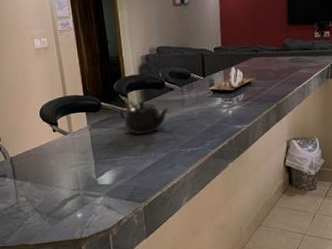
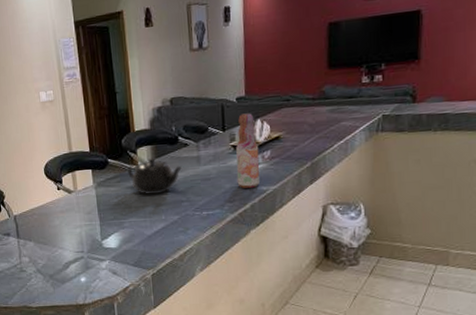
bottle: none [215,61,235,128] -> present [236,113,260,189]

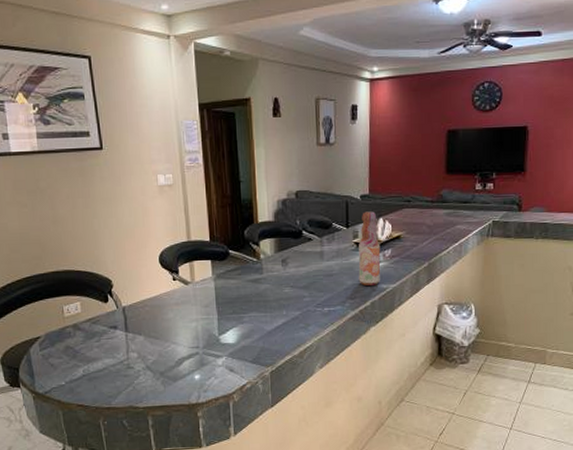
teapot: present [127,157,183,195] -> none [248,250,306,289]

